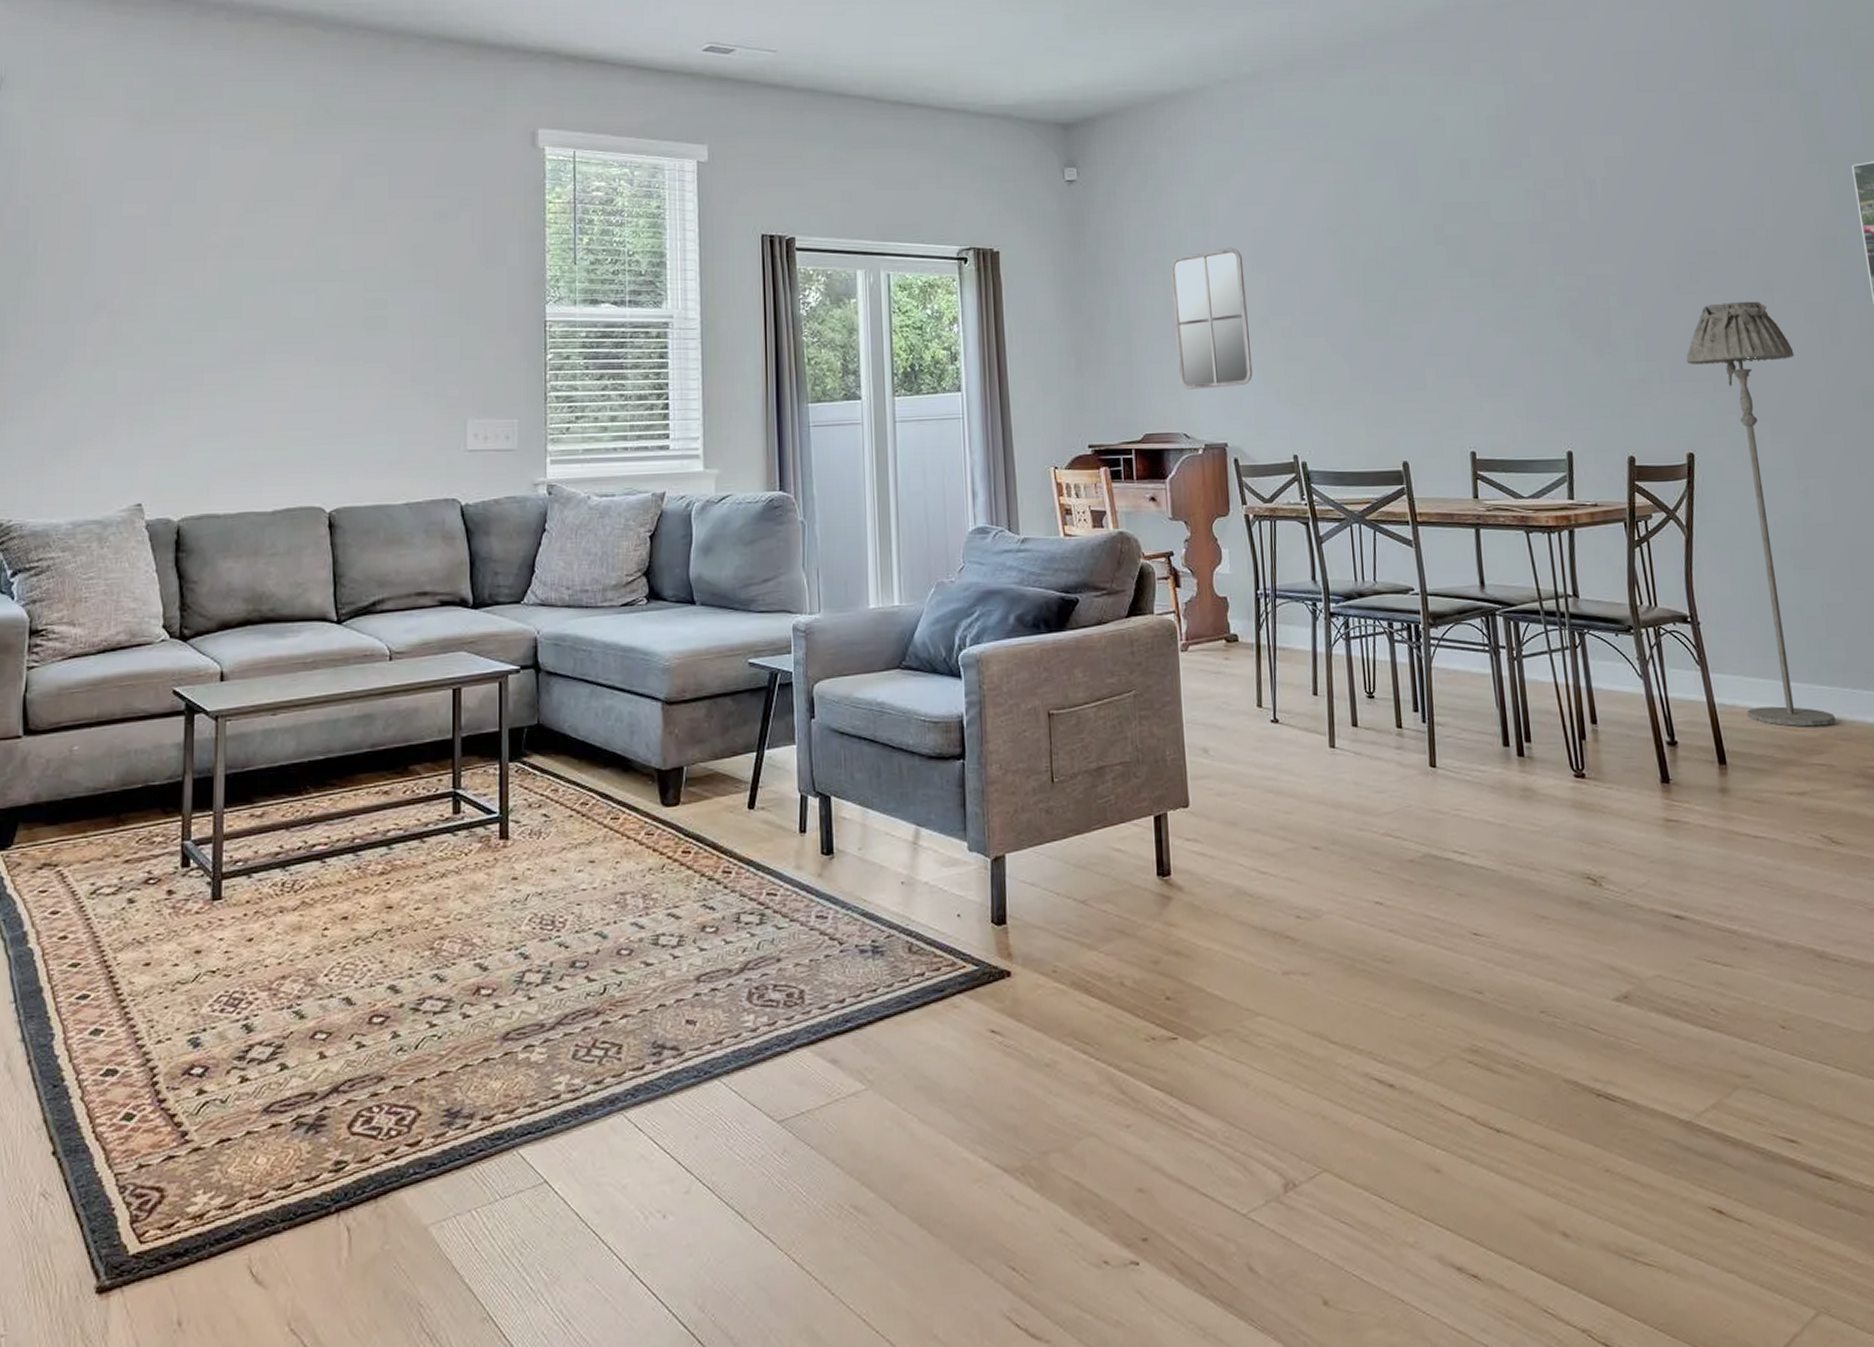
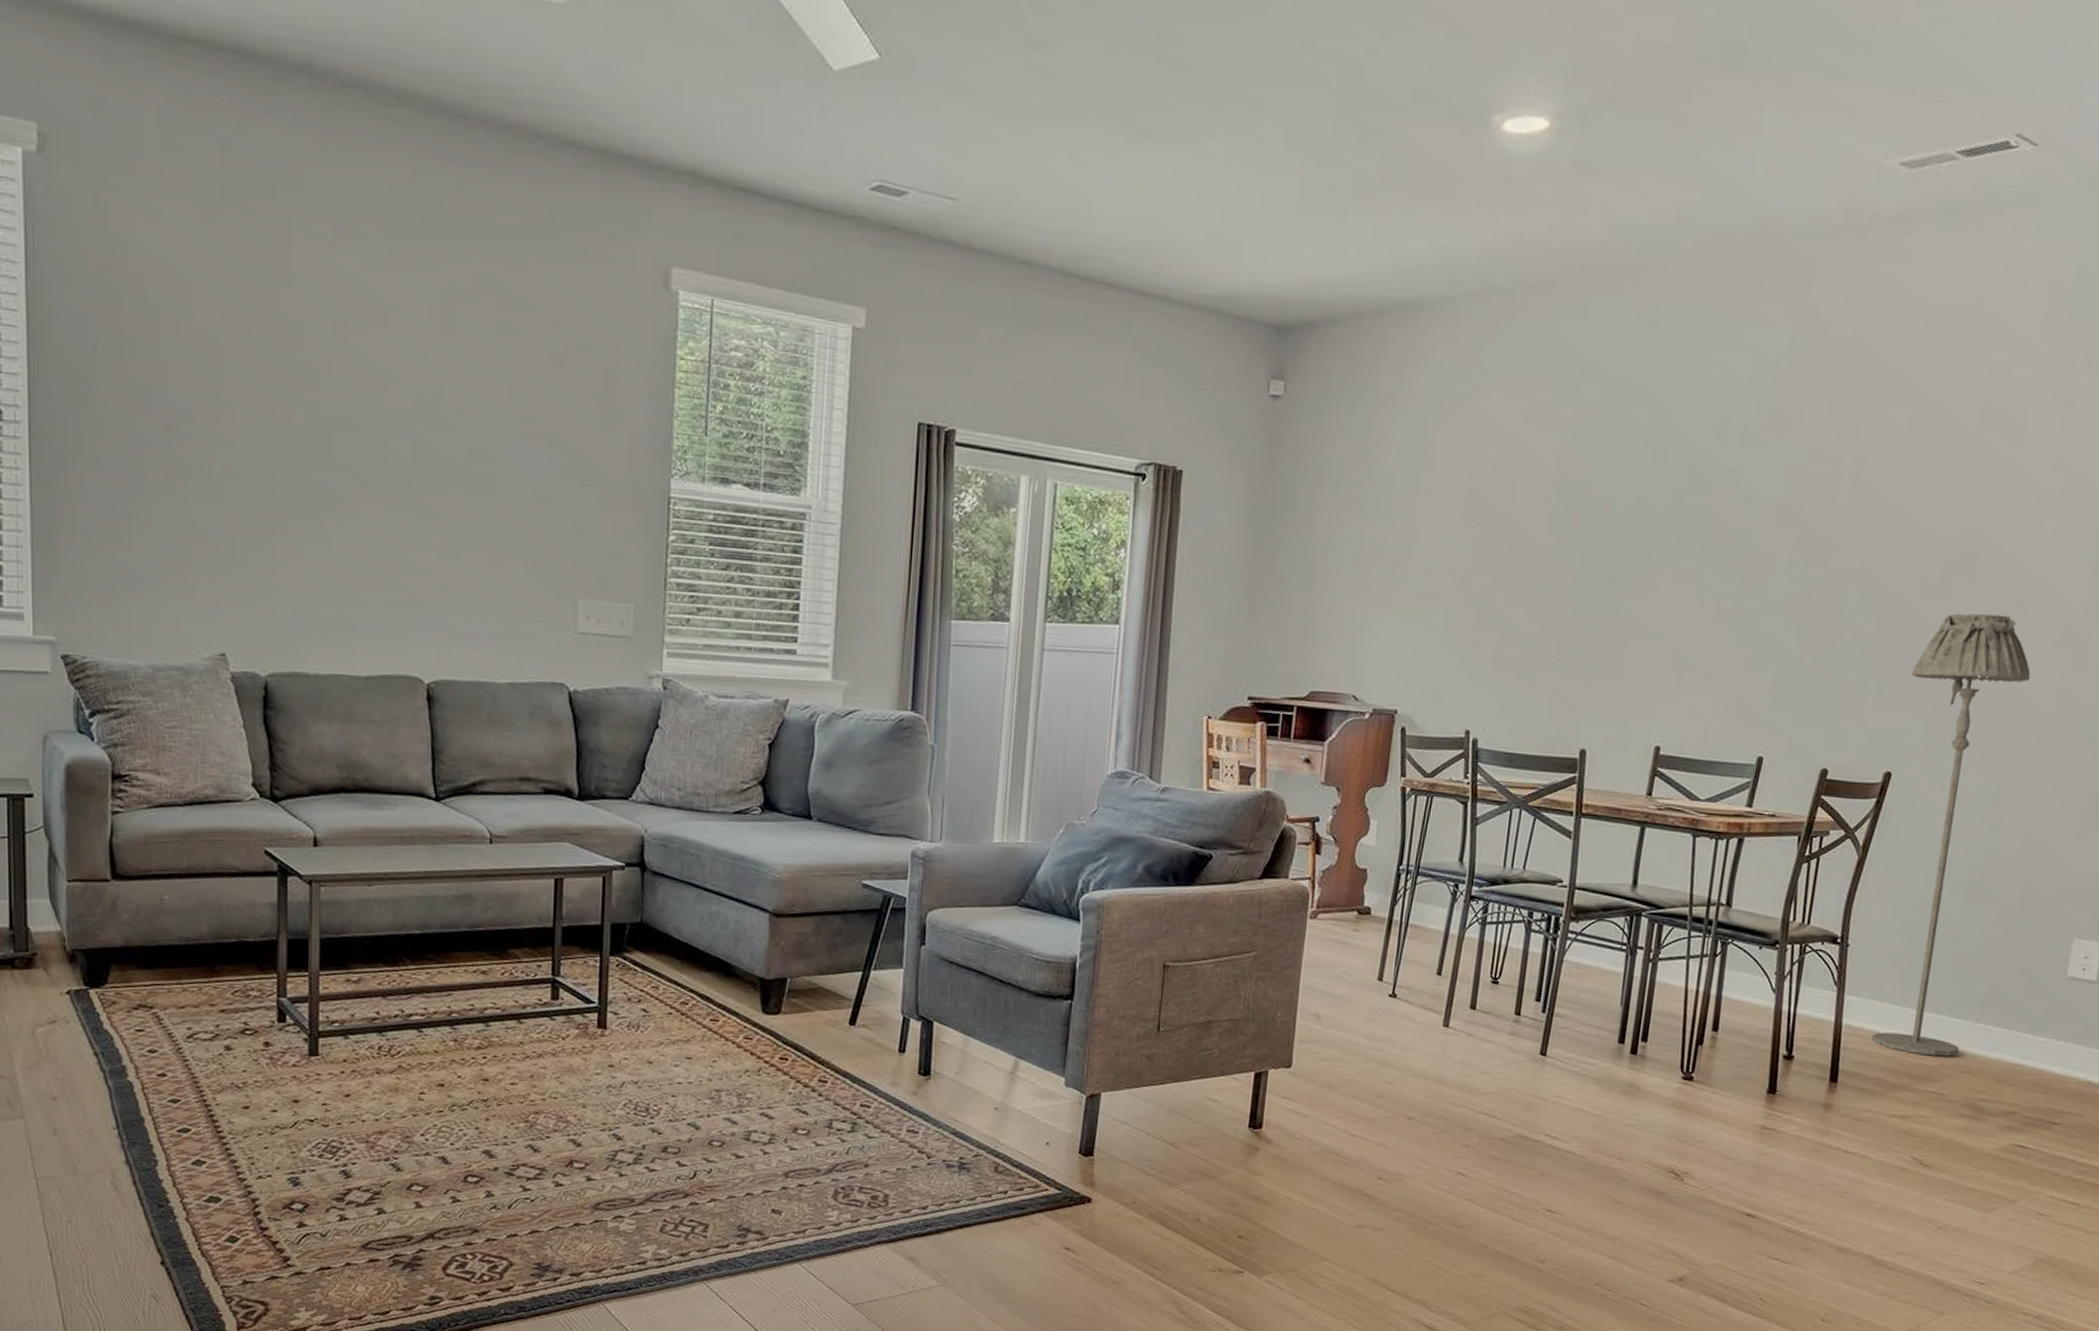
home mirror: present [1170,247,1253,389] -> none [1358,493,1453,650]

